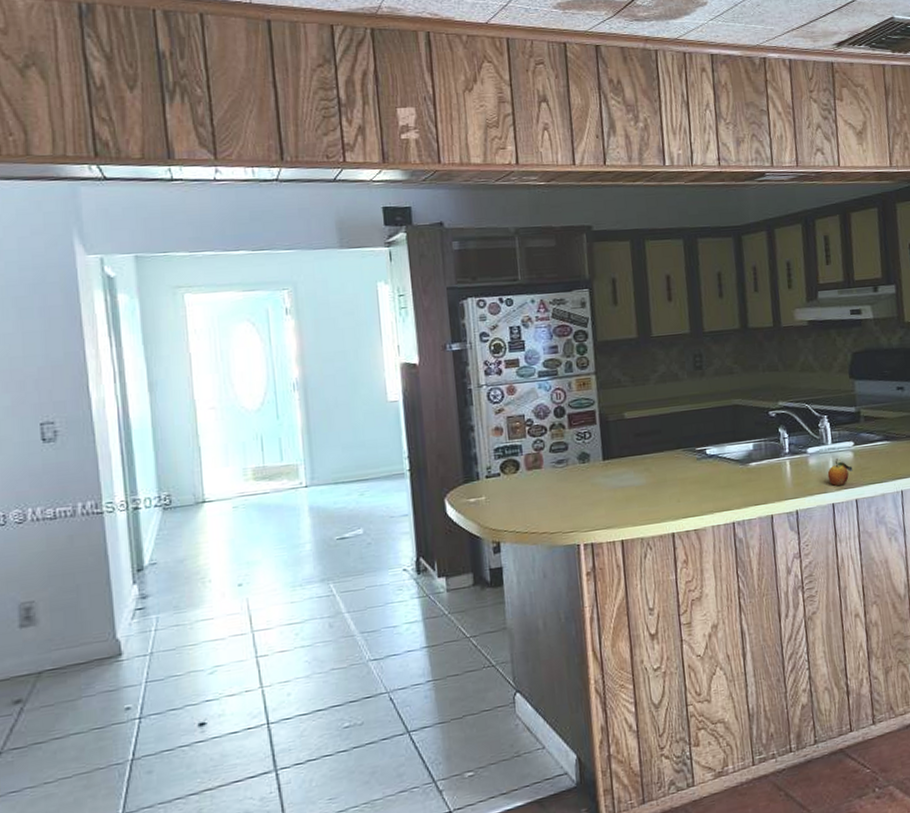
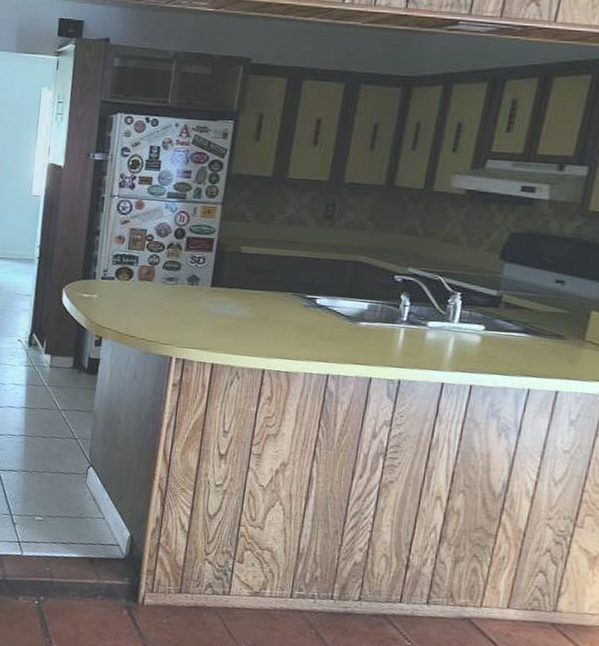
fruit: present [827,459,853,486] -> none [444,339,476,368]

